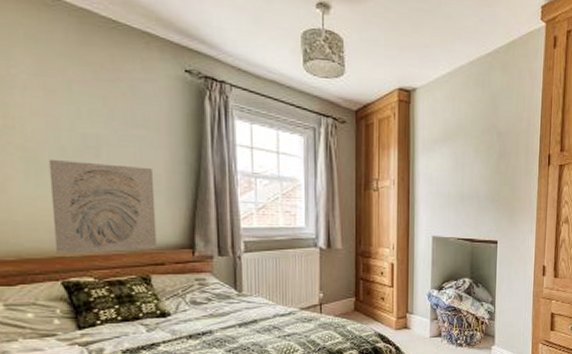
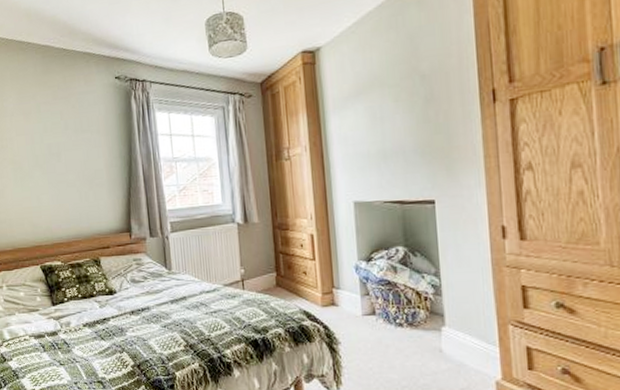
wall art: present [48,158,158,254] -> none [28,164,104,243]

